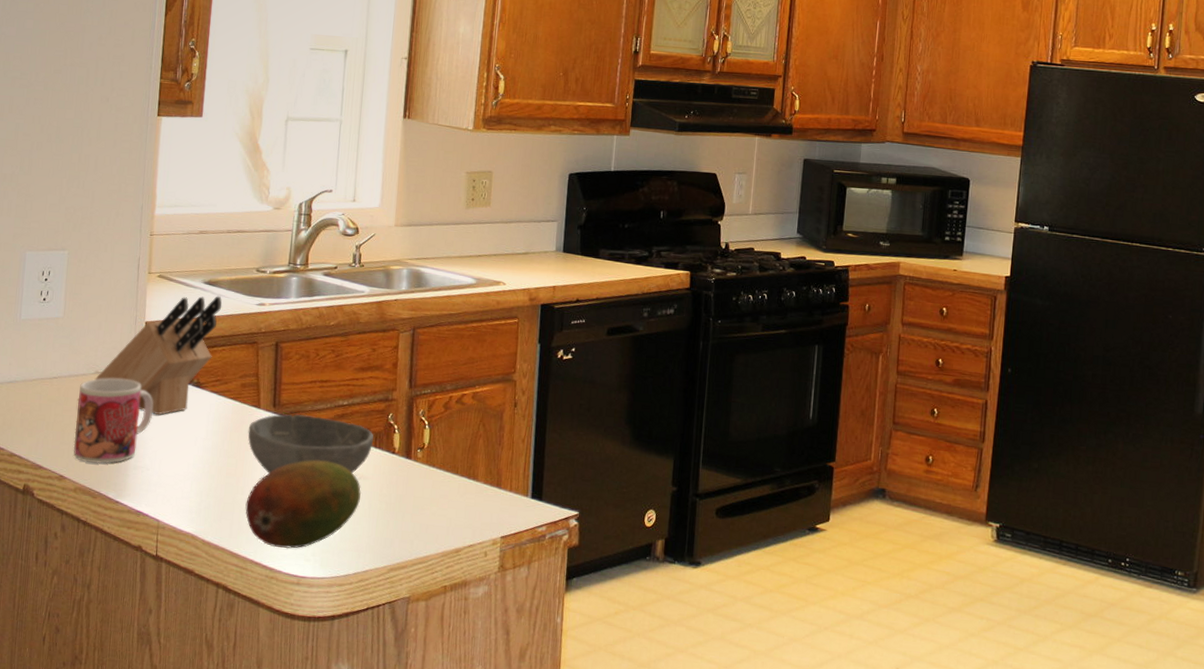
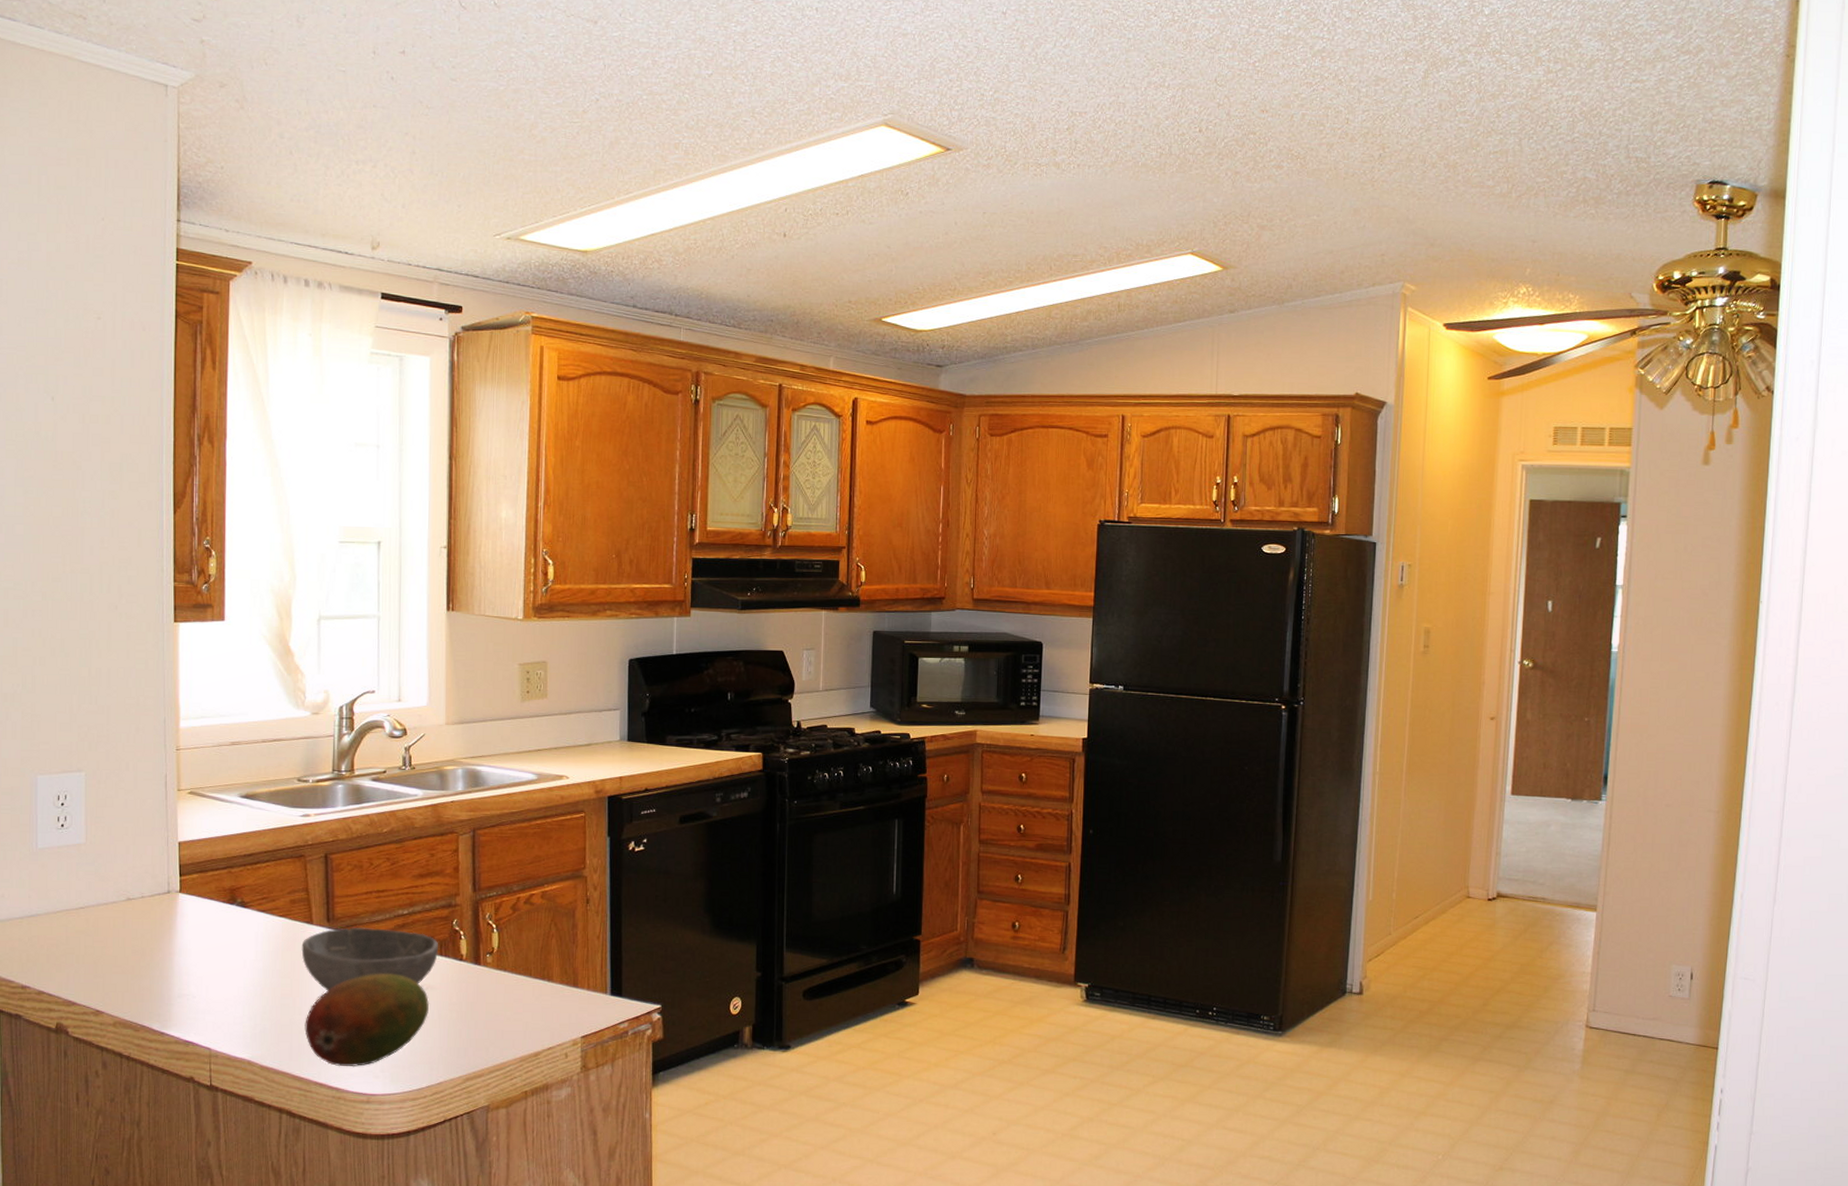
mug: present [73,378,153,464] -> none [108,903,195,994]
knife block: present [94,296,222,415] -> none [126,809,263,940]

